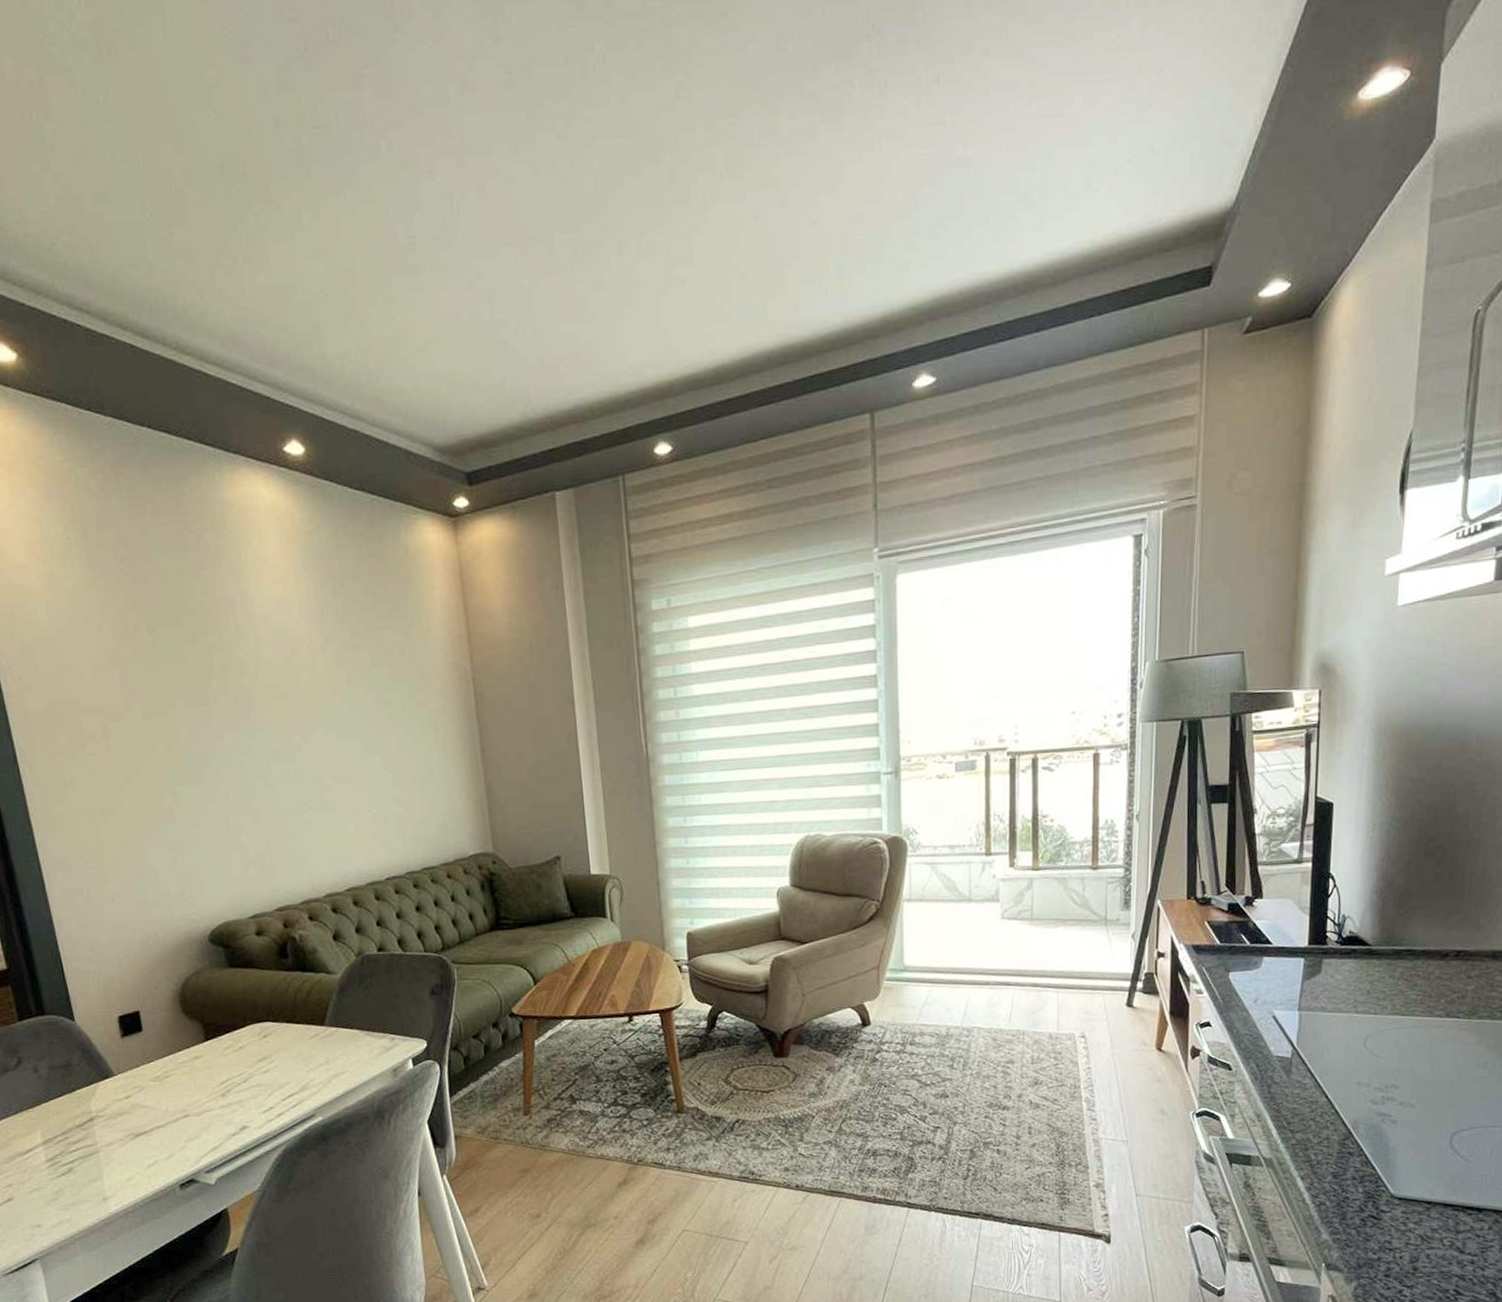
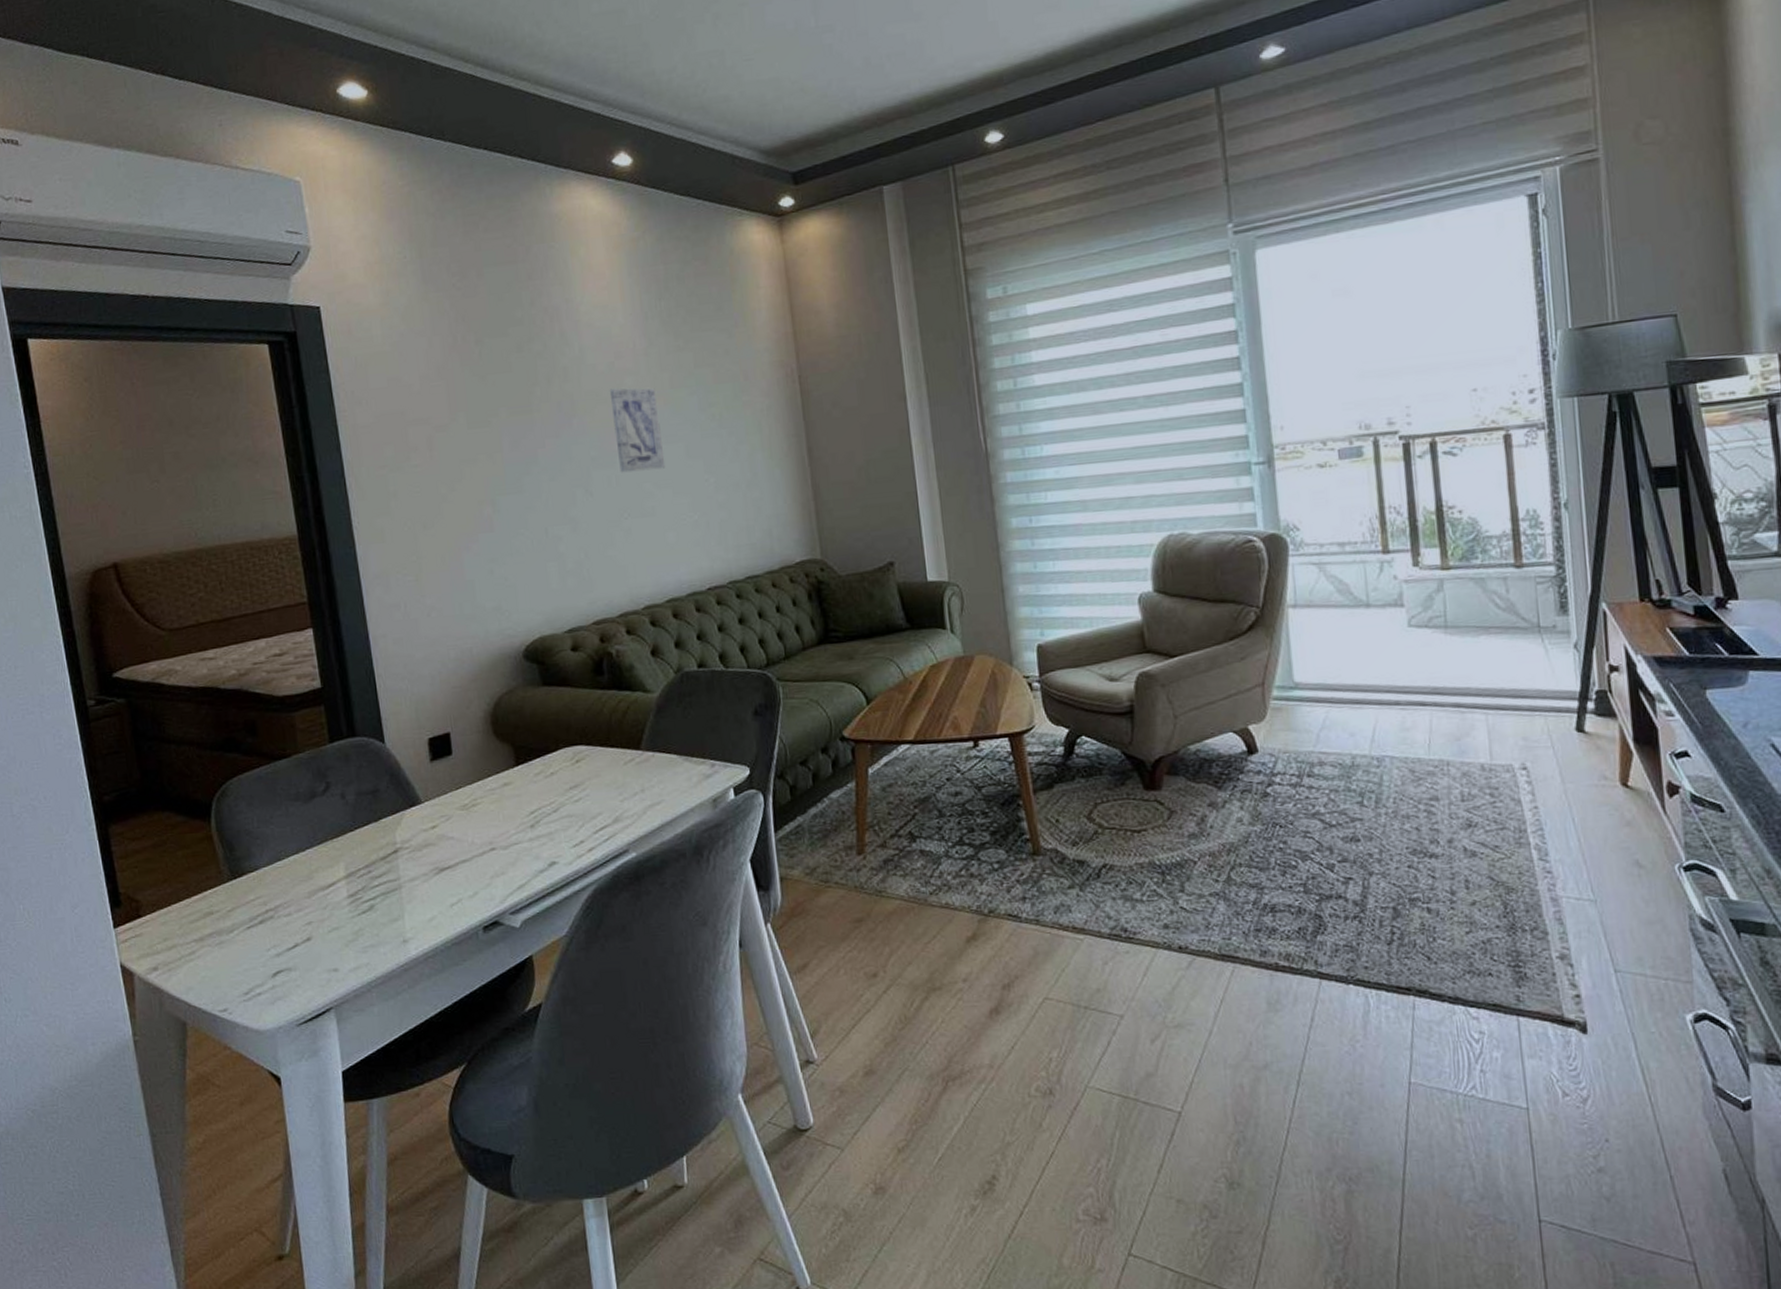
wall art: none [286,683,344,767] -> present [609,387,666,473]

